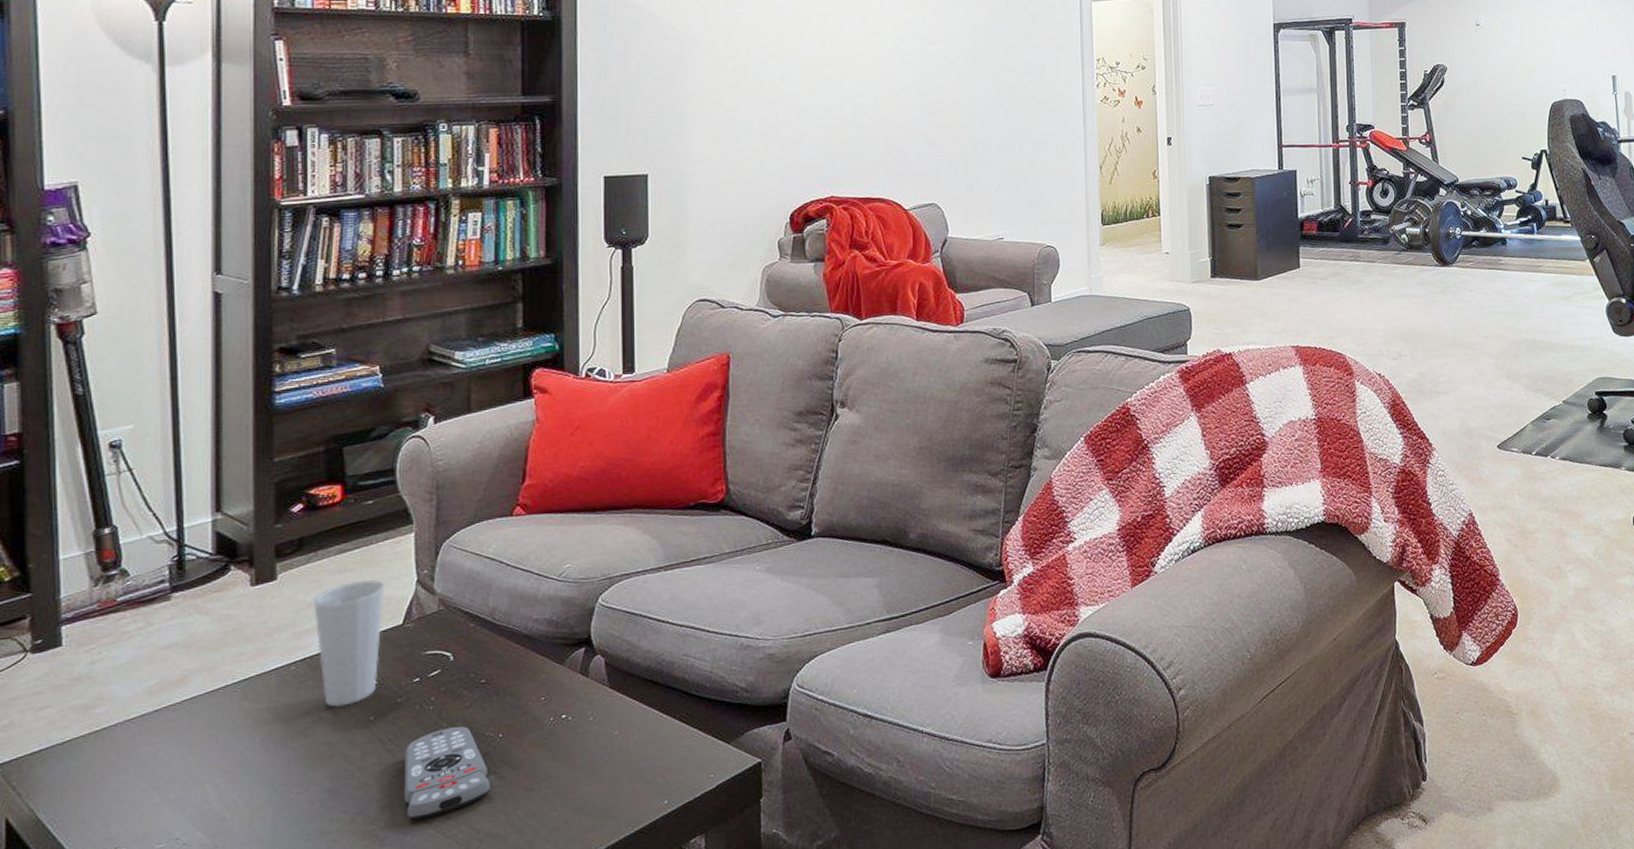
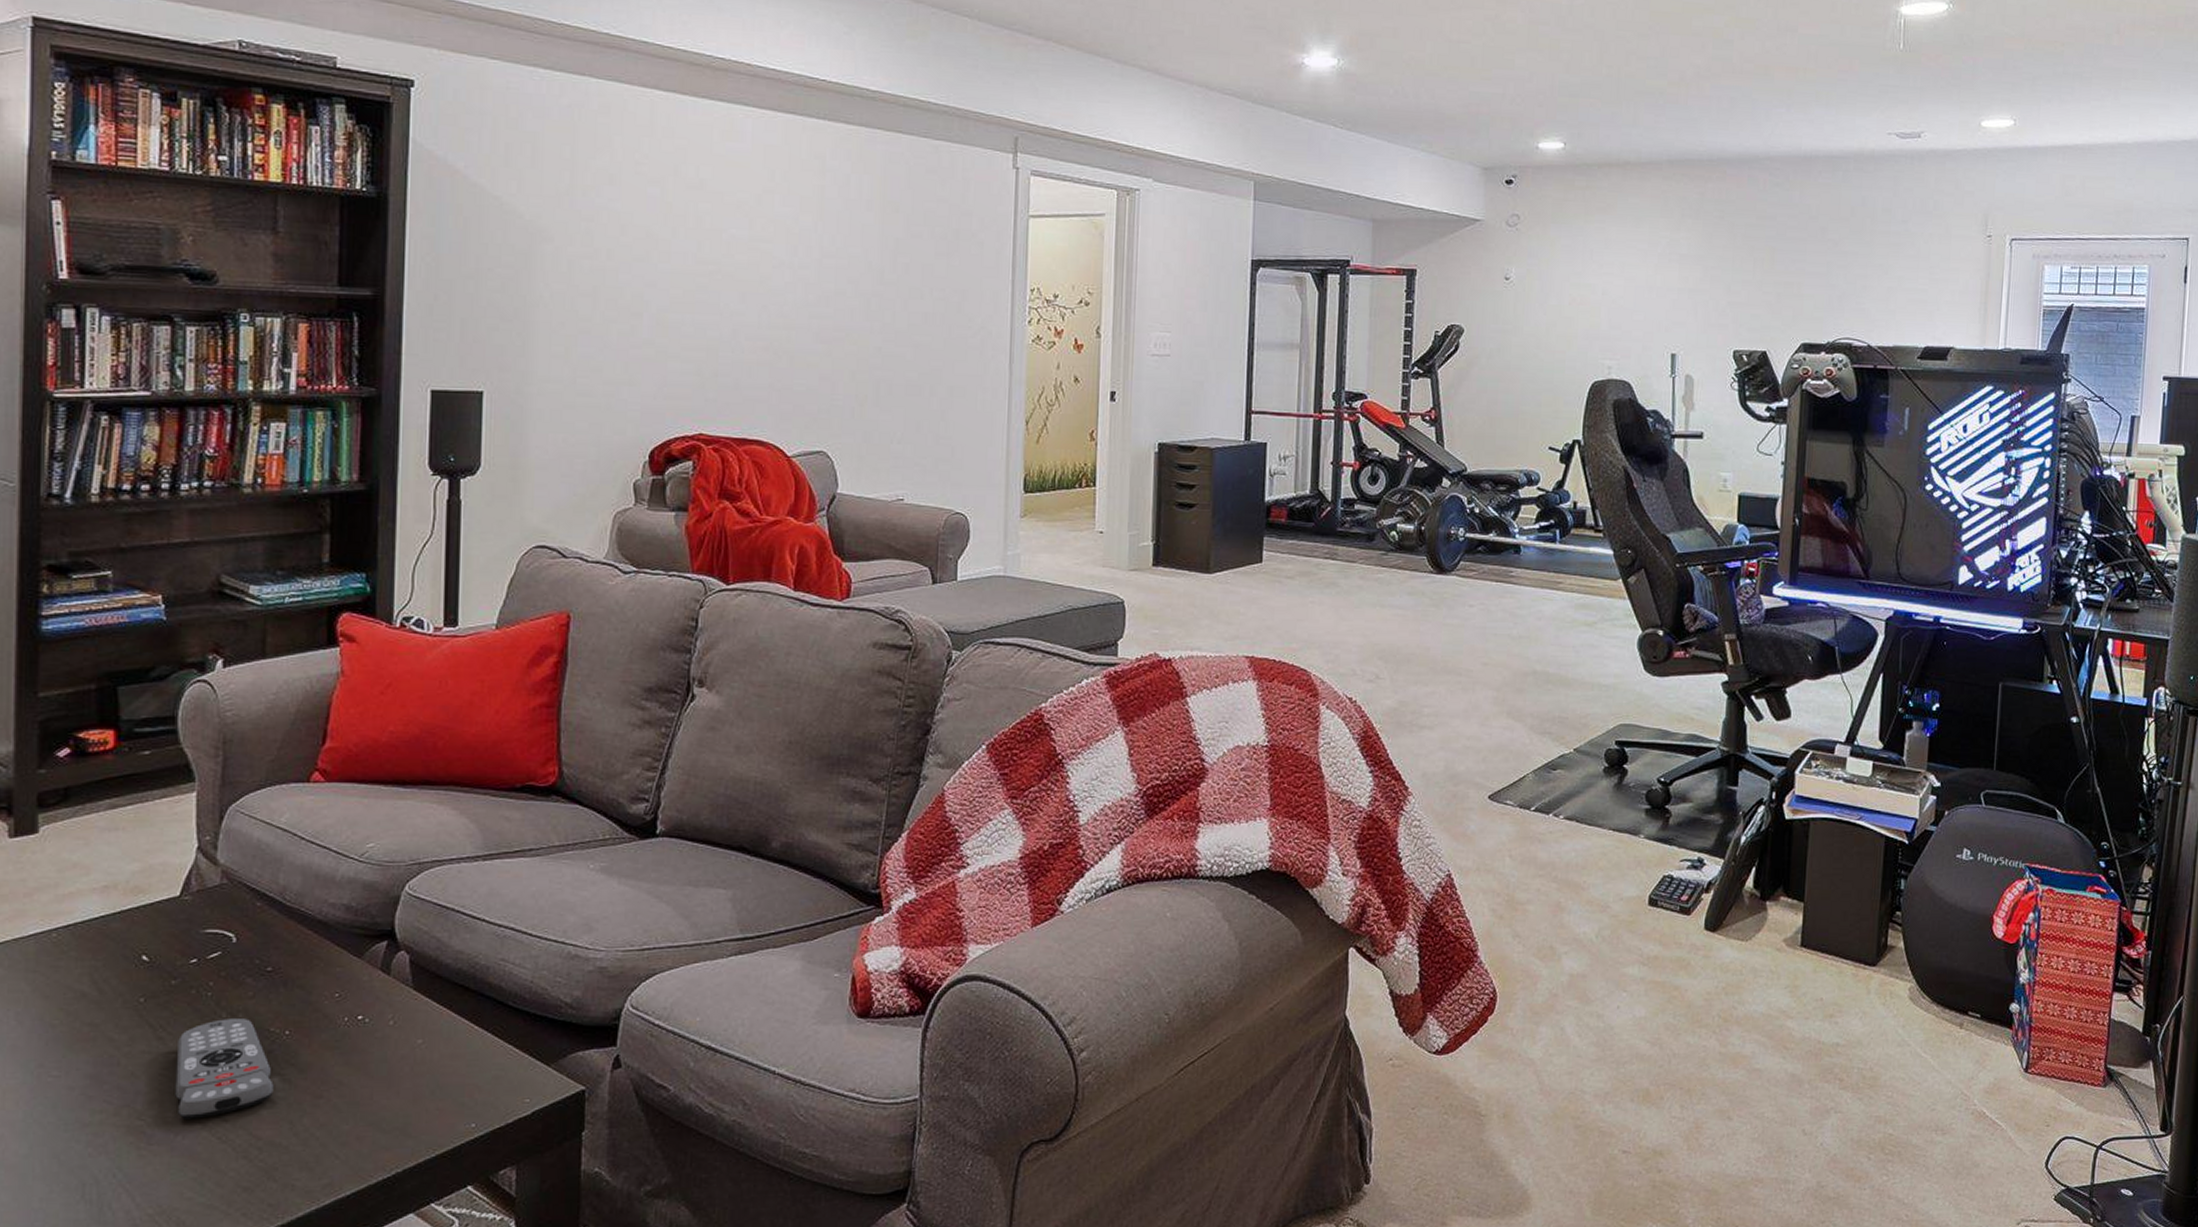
cup: present [314,580,385,707] -> none [79,843,161,984]

